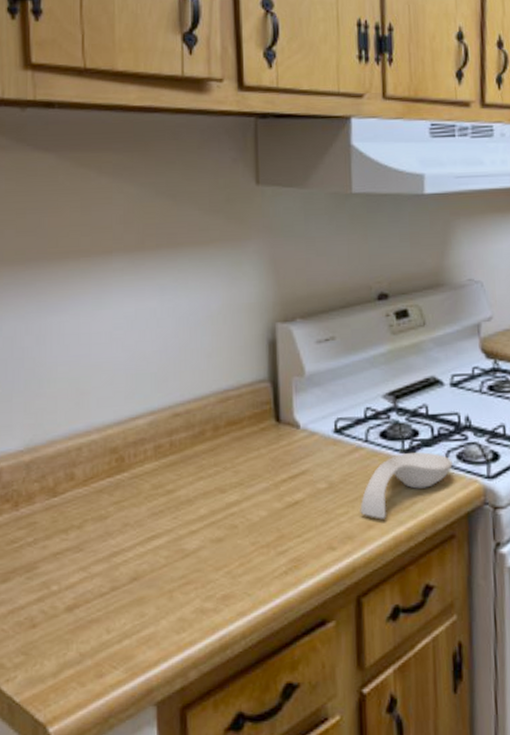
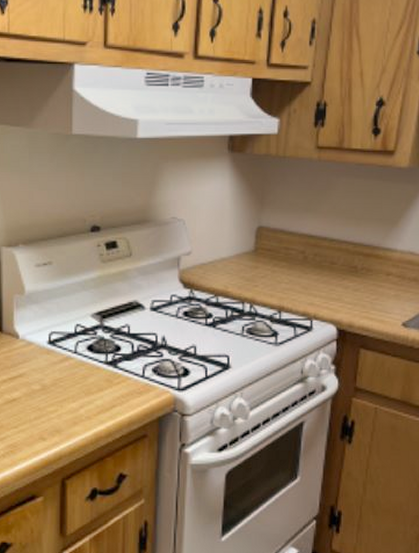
spoon rest: present [360,452,453,519] -> none [67,365,148,418]

